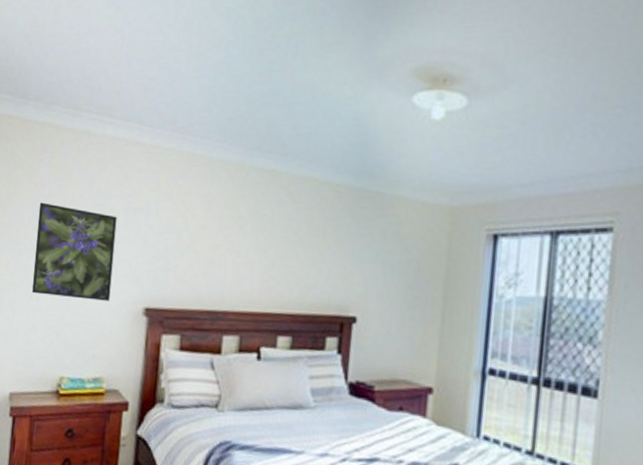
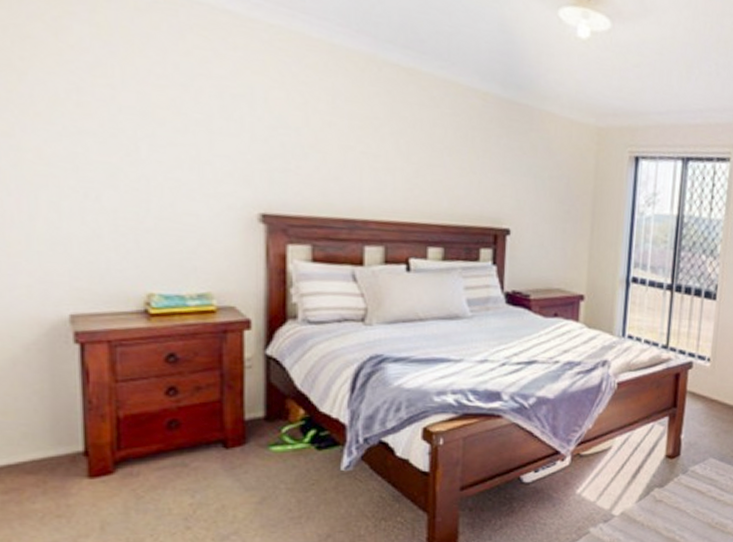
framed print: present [31,202,117,301] -> none [81,71,210,205]

